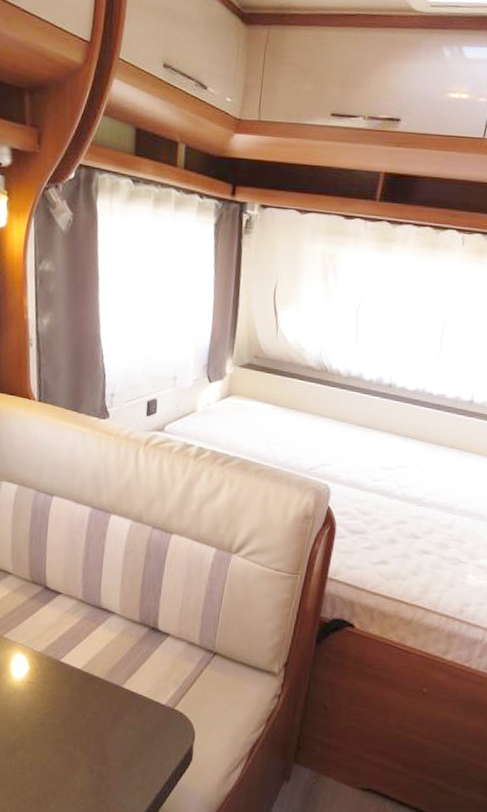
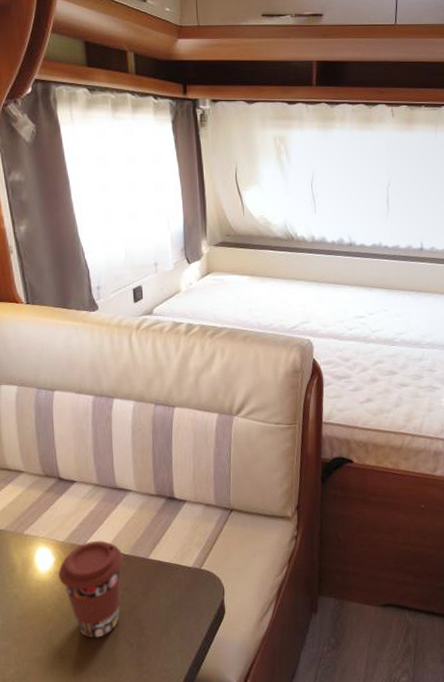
coffee cup: none [30,657,98,757] -> present [57,541,124,638]

